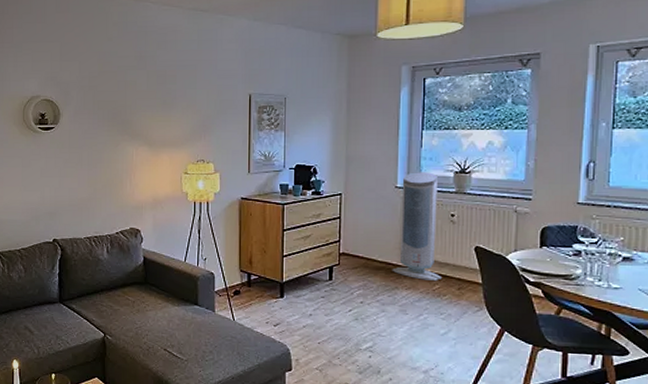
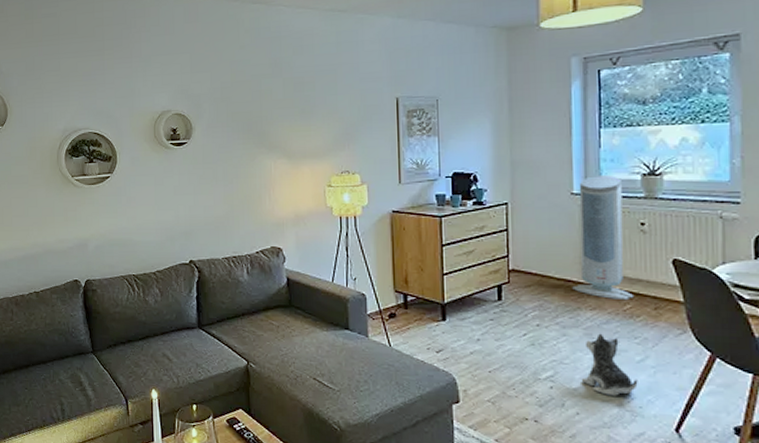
plush toy: none [395,310,441,364] -> present [581,333,638,396]

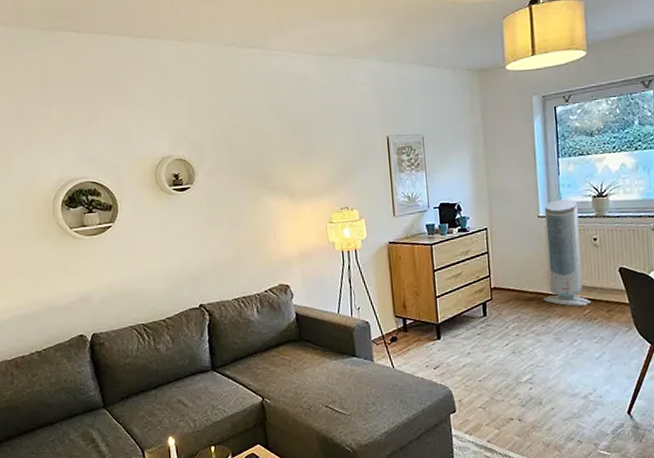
plush toy: present [581,333,638,396] -> none [553,337,598,390]

